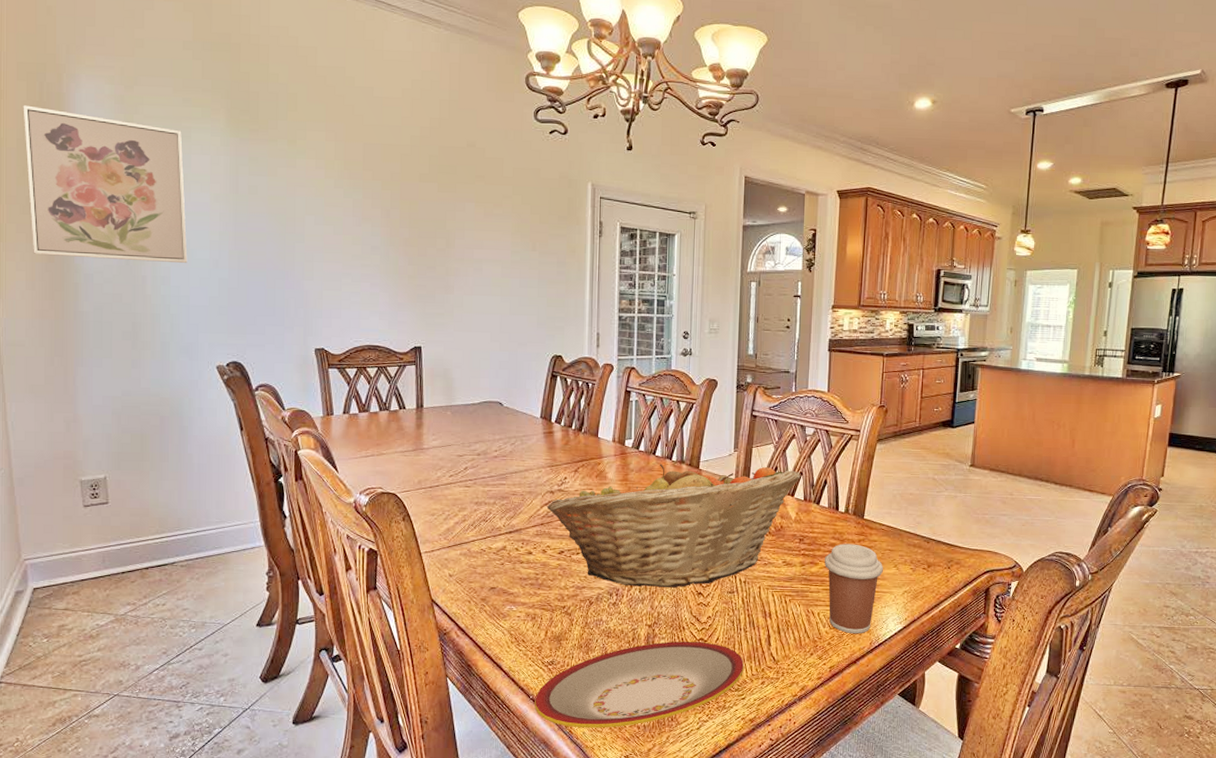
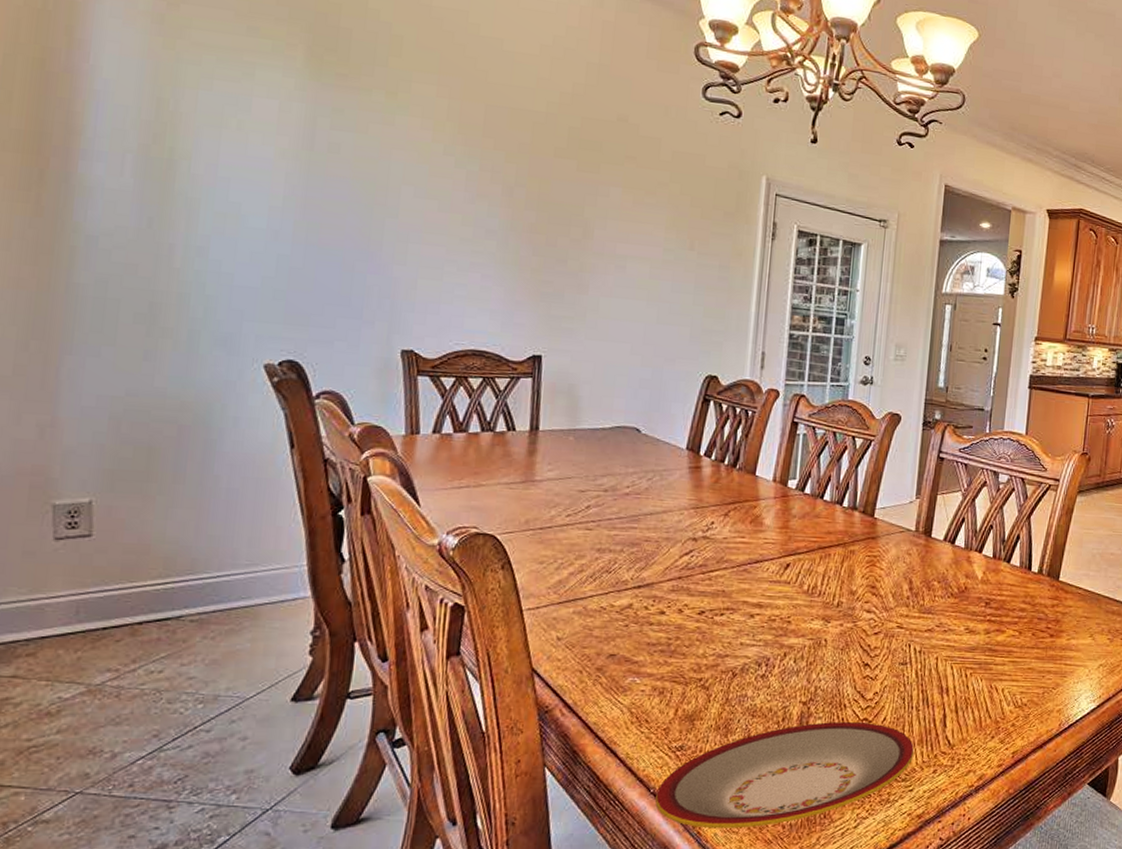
wall art: present [23,105,188,264] -> none [12,11,242,233]
fruit basket: present [546,464,801,587] -> none [686,509,991,657]
coffee cup: present [825,543,883,634] -> none [1012,609,1078,714]

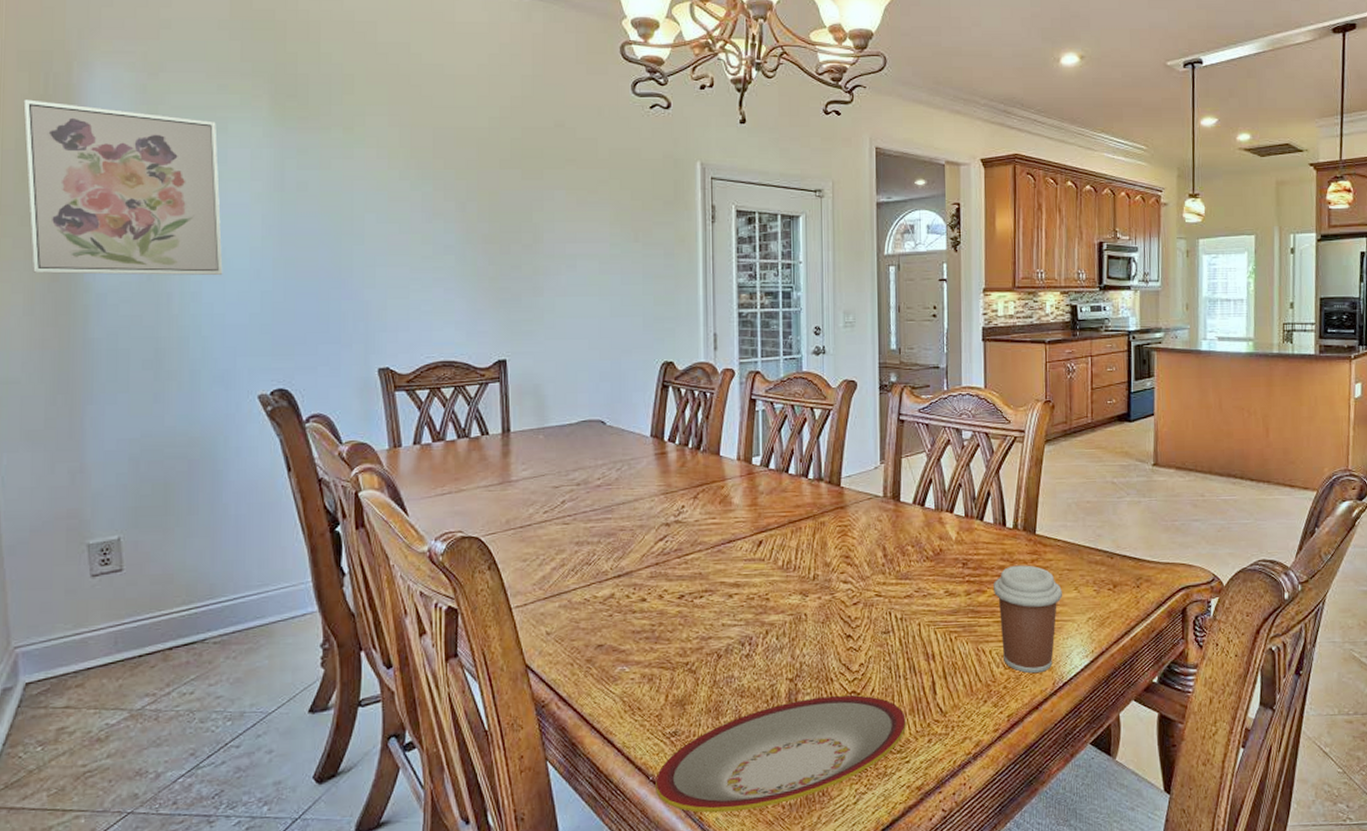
wall art: none [12,11,242,233] -> present [23,99,223,276]
coffee cup: none [1012,609,1078,714] -> present [994,565,1062,674]

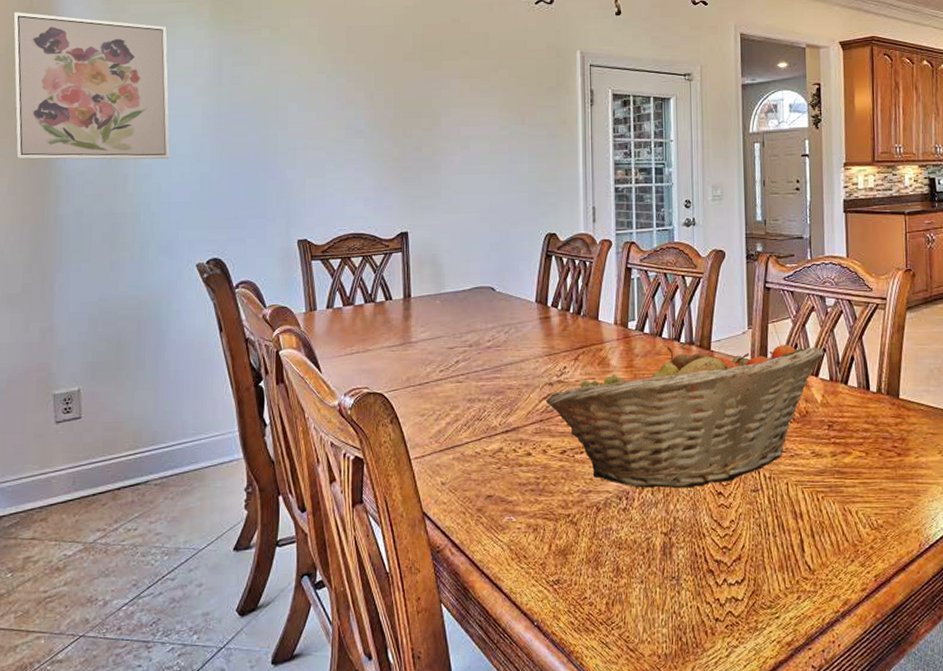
plate: present [655,695,907,813] -> none [540,551,777,660]
fruit basket: none [661,480,960,633] -> present [545,345,824,488]
coffee cup: present [994,565,1062,674] -> none [859,428,926,535]

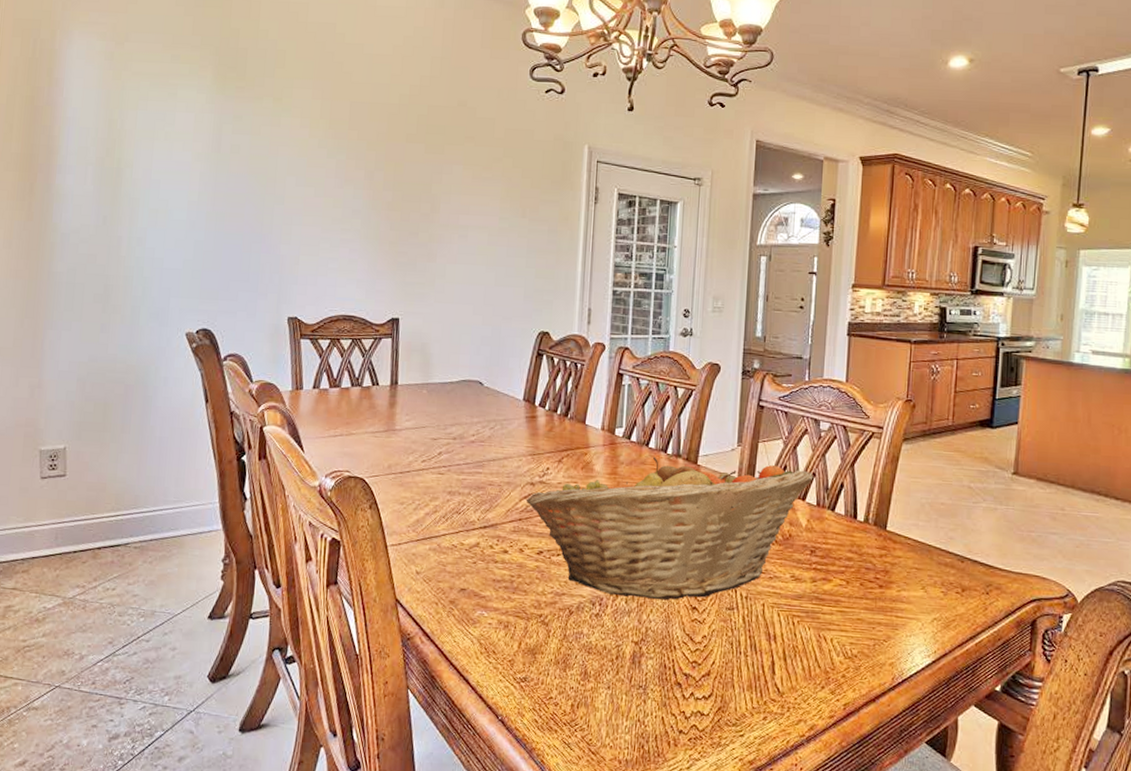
wall art: present [13,12,170,160] -> none [13,61,168,225]

